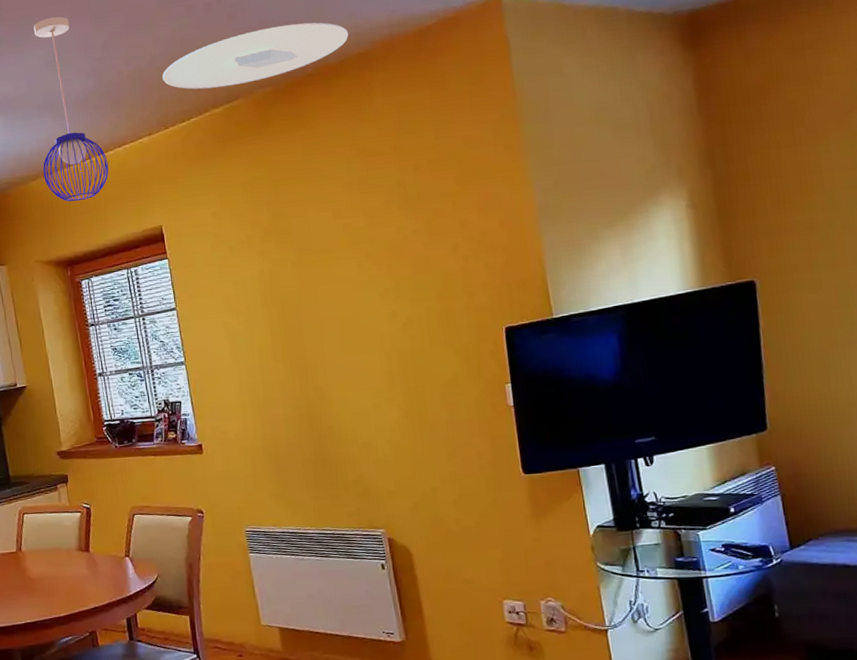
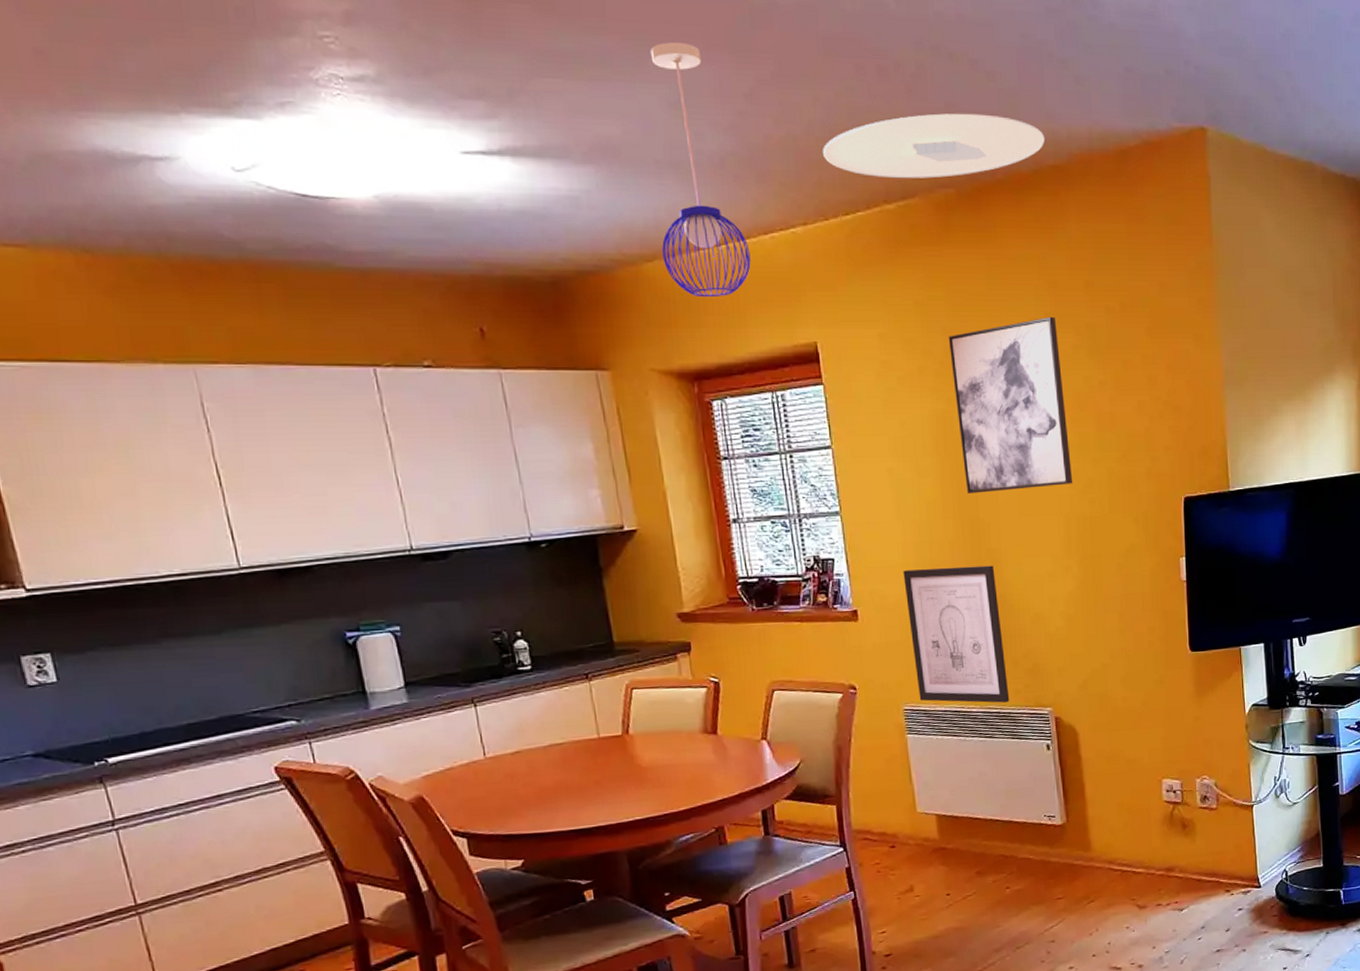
wall art: none [240,400,343,525] -> present [903,565,1010,703]
wall art: none [271,179,393,339] -> present [948,316,1073,494]

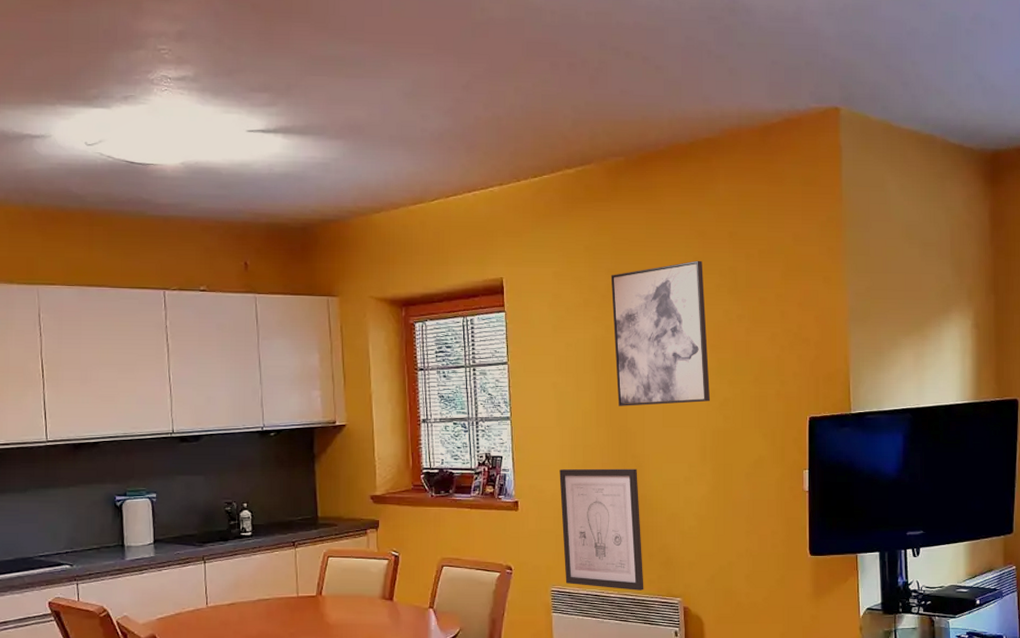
pendant light: present [650,42,751,298] -> none [388,48,456,241]
ceiling light: present [823,113,1045,178] -> none [520,98,702,149]

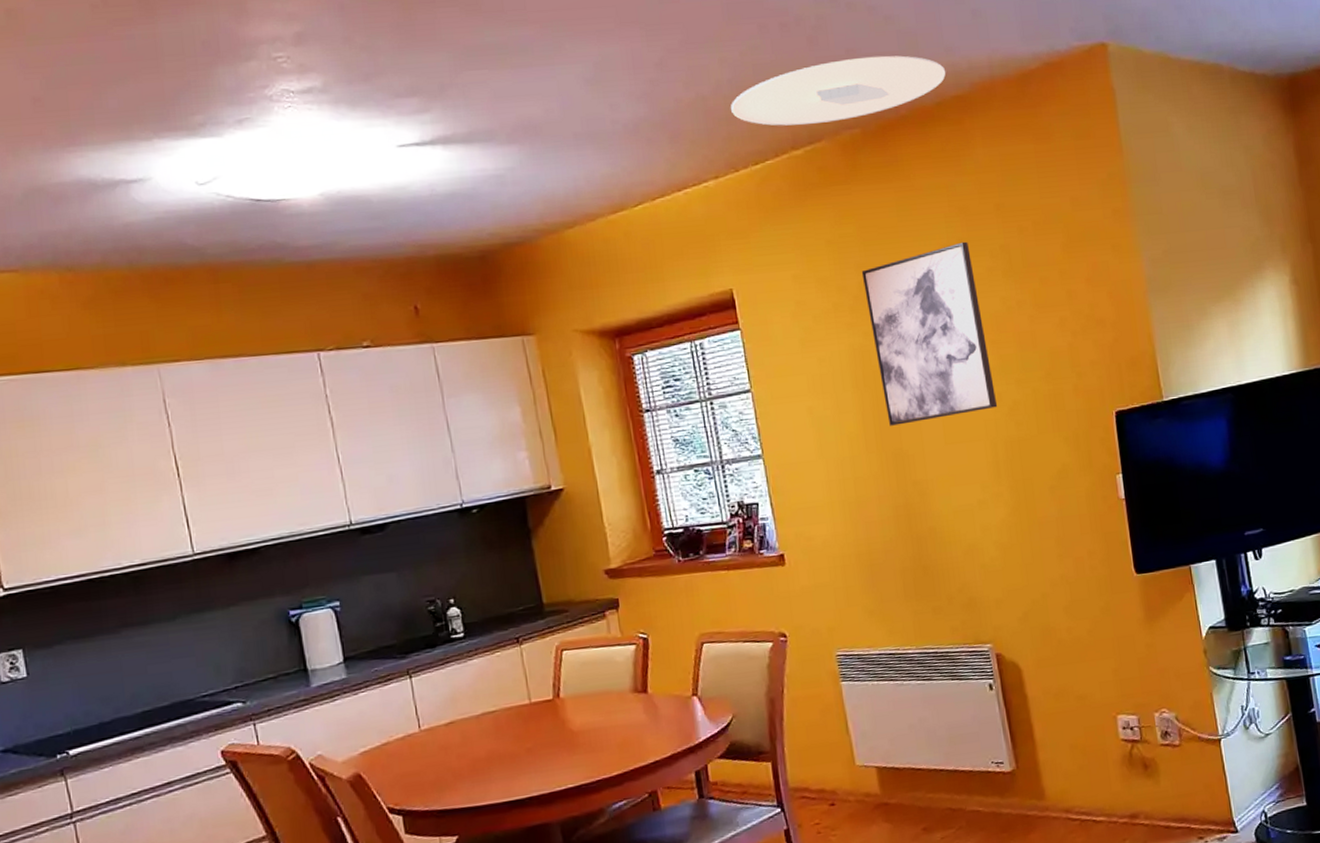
ceiling light: none [520,98,702,149] -> present [731,55,946,126]
wall art: present [559,468,644,591] -> none [828,497,947,645]

